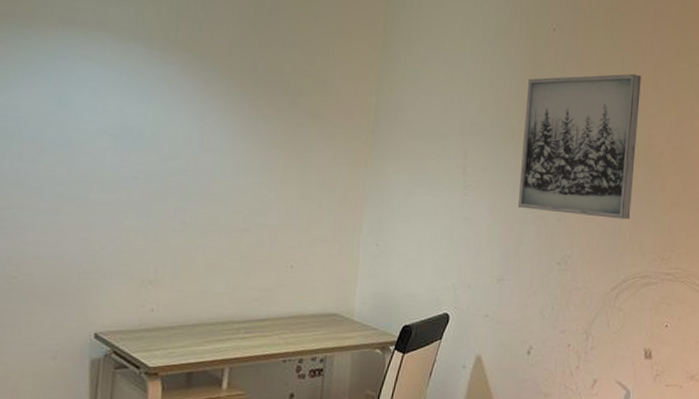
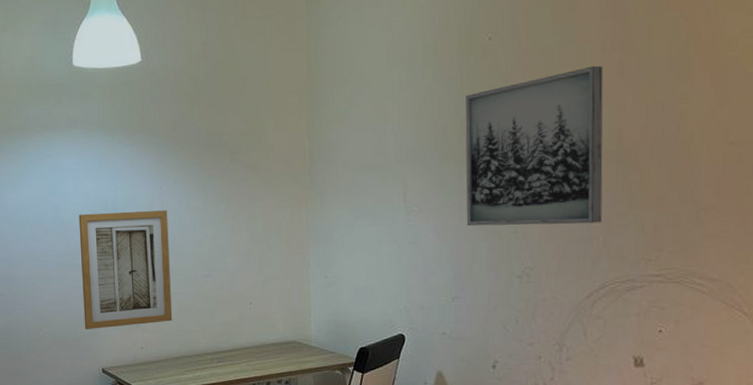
wall art: none [78,135,208,282] -> present [78,210,173,329]

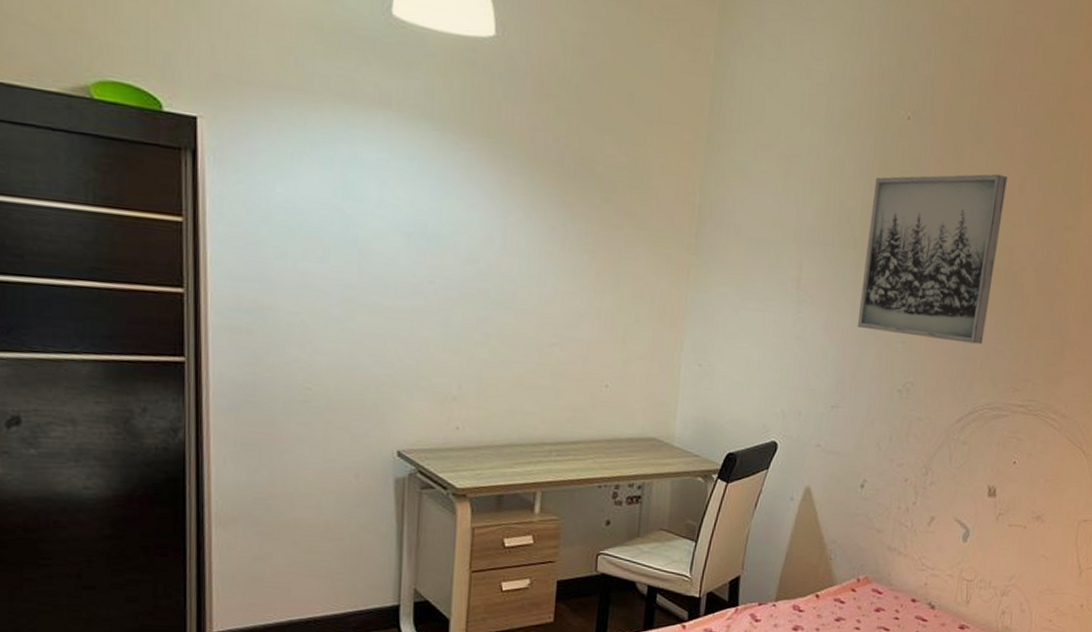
wall art: present [78,210,173,329] -> none [376,233,511,398]

